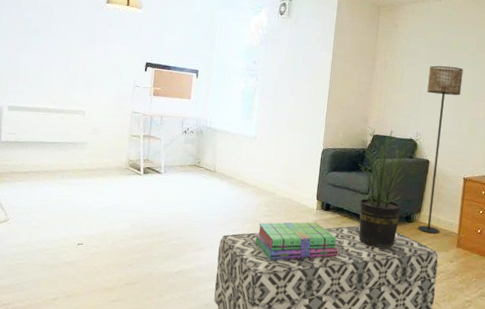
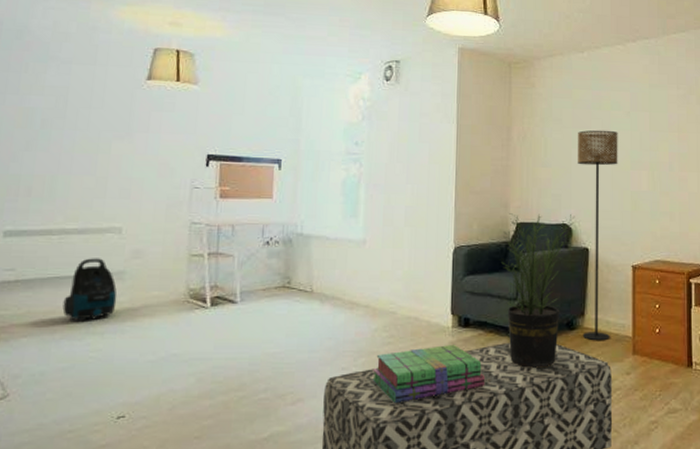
vacuum cleaner: none [44,130,81,175] -> present [62,258,117,320]

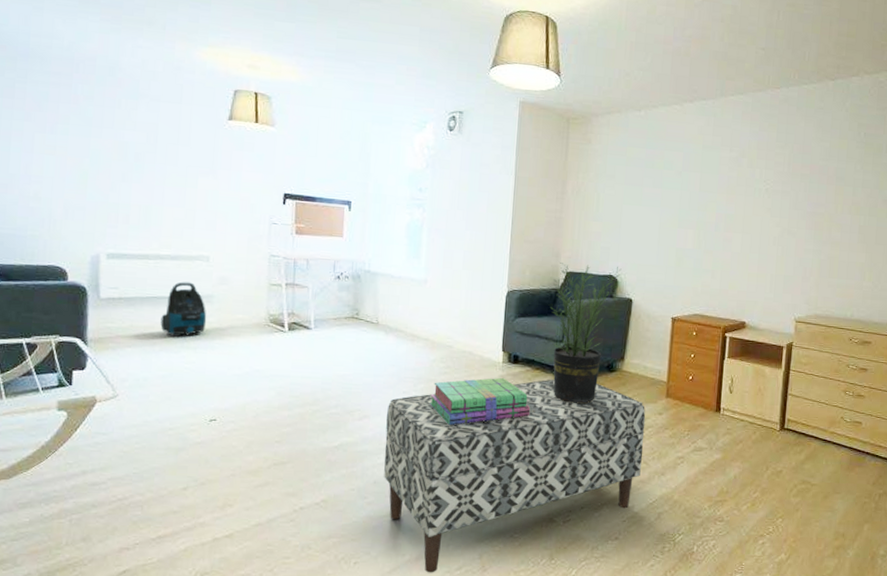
floor lamp: present [578,130,618,341] -> none [621,188,669,384]

